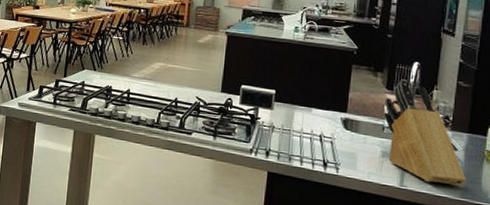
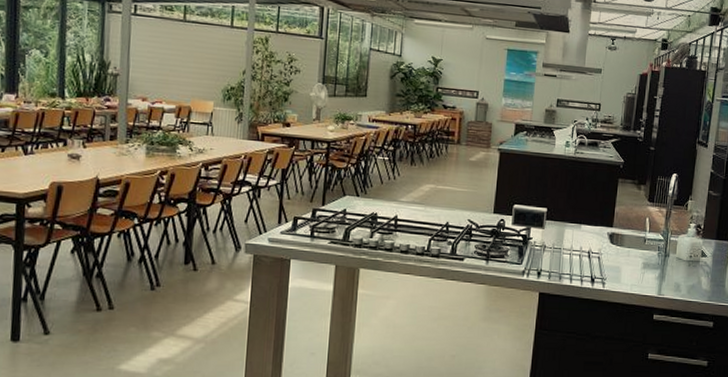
knife block: present [384,79,467,186] -> none [645,191,713,290]

